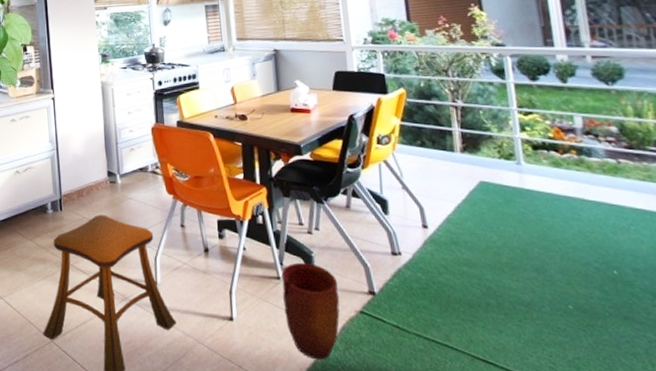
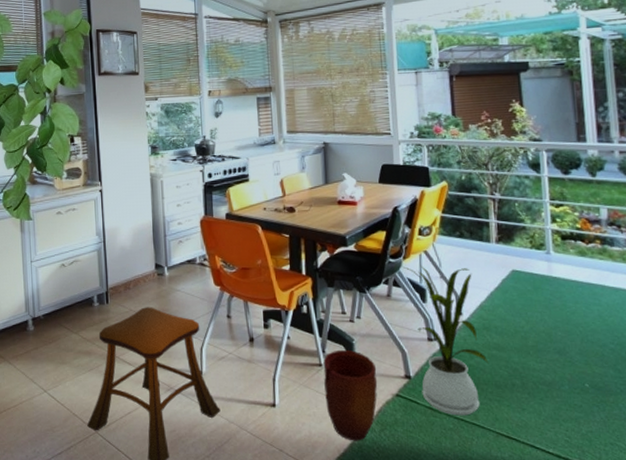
house plant: none [361,176,460,336] -> present [402,266,489,416]

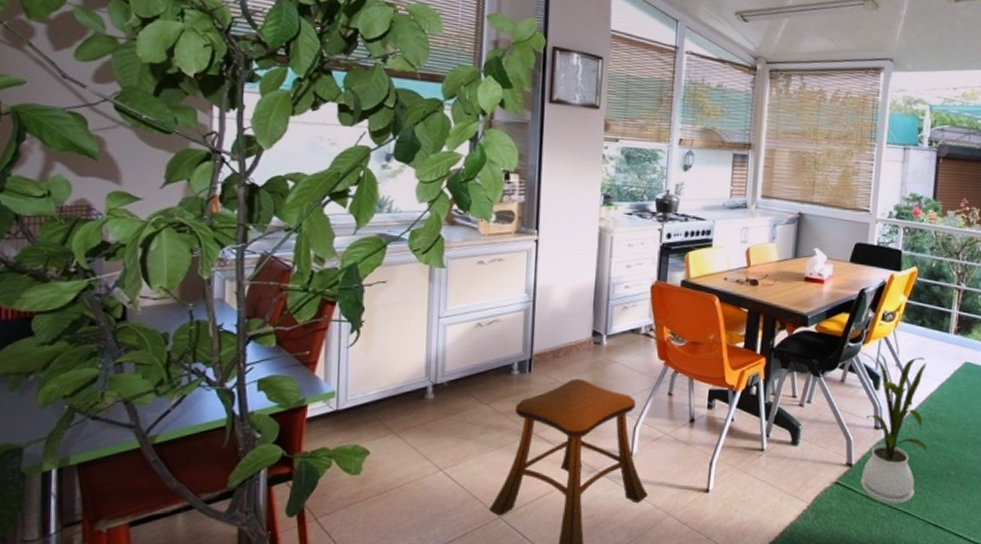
vase: present [323,349,378,441] -> none [762,434,820,529]

